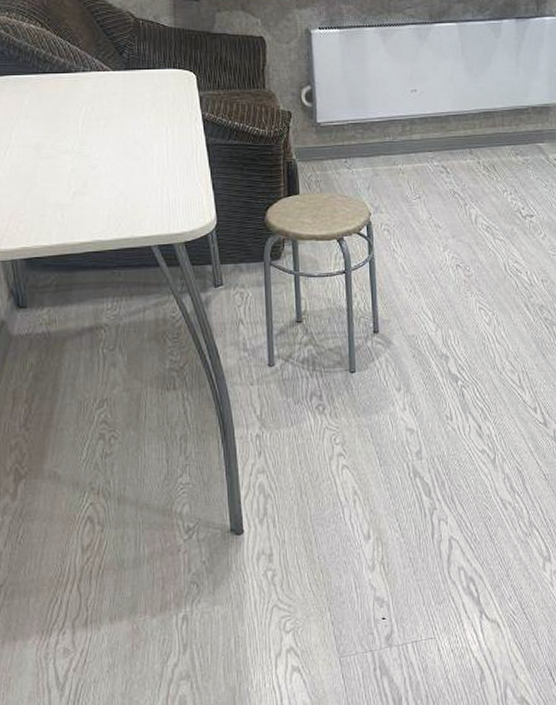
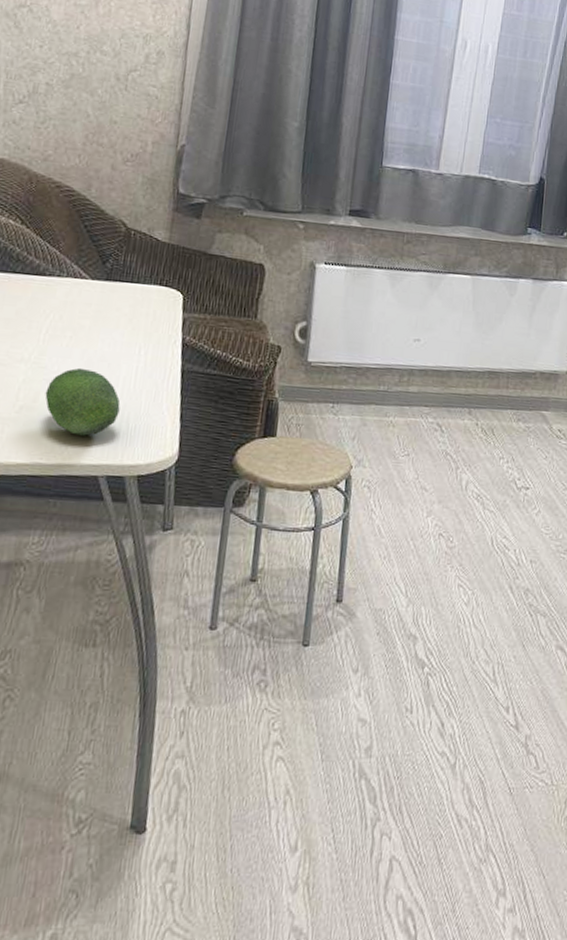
fruit: none [92,152,159,213] -> present [45,367,121,436]

